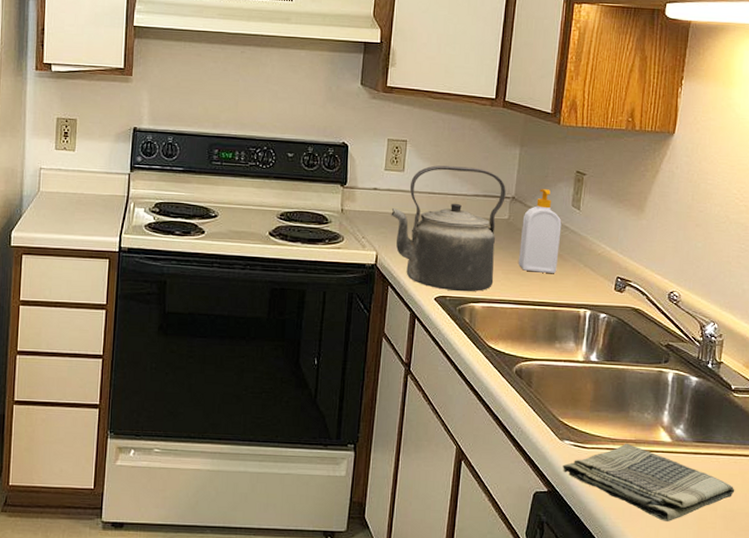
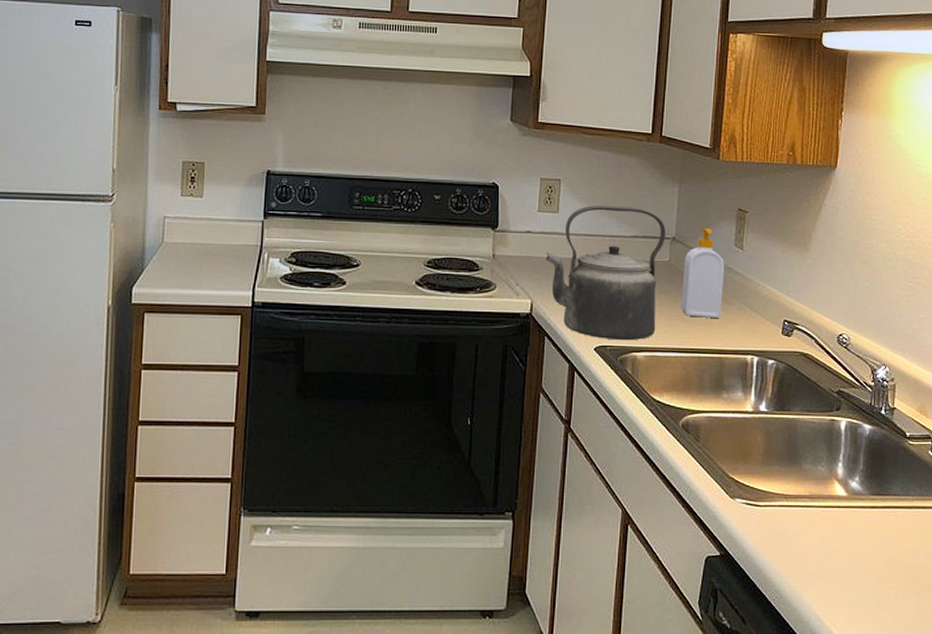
dish towel: present [563,443,735,522] -> none [735,499,915,583]

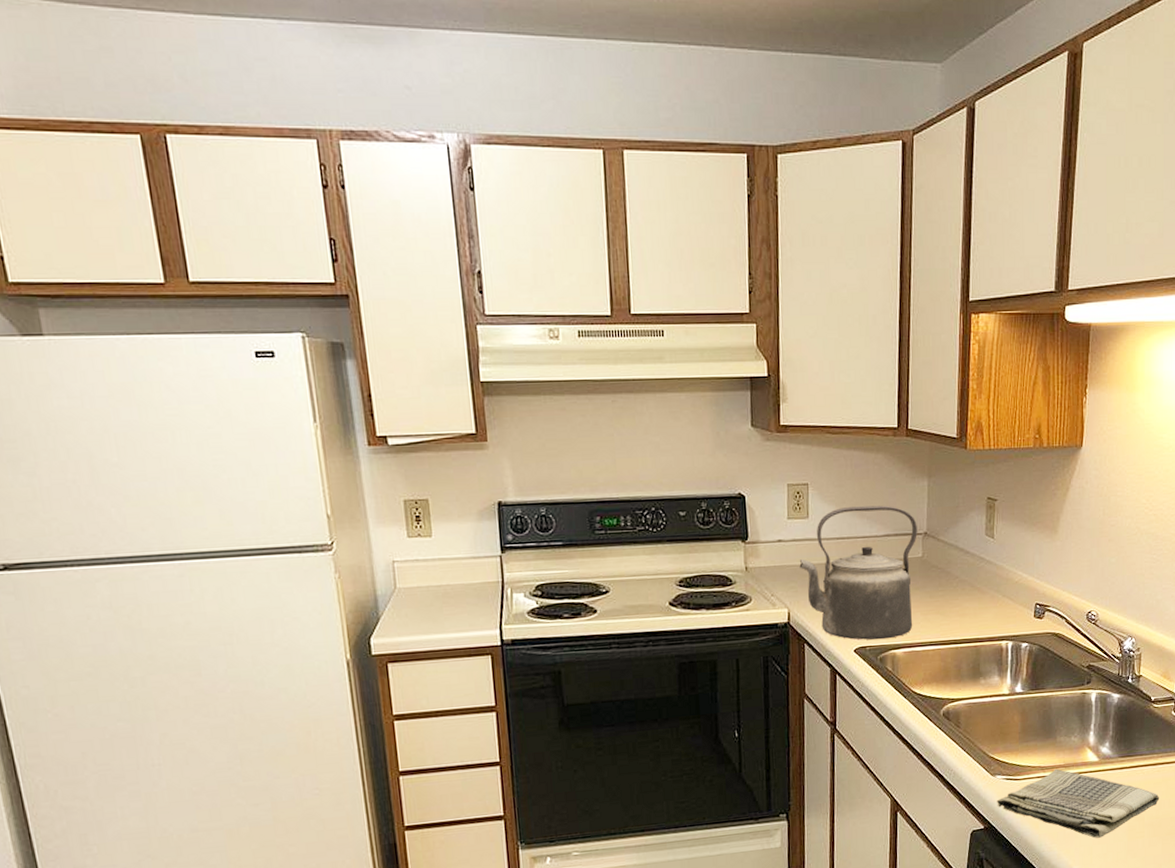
soap bottle: present [682,228,725,318] -> none [936,520,977,610]
dish towel: none [735,499,915,583] -> present [997,768,1160,839]

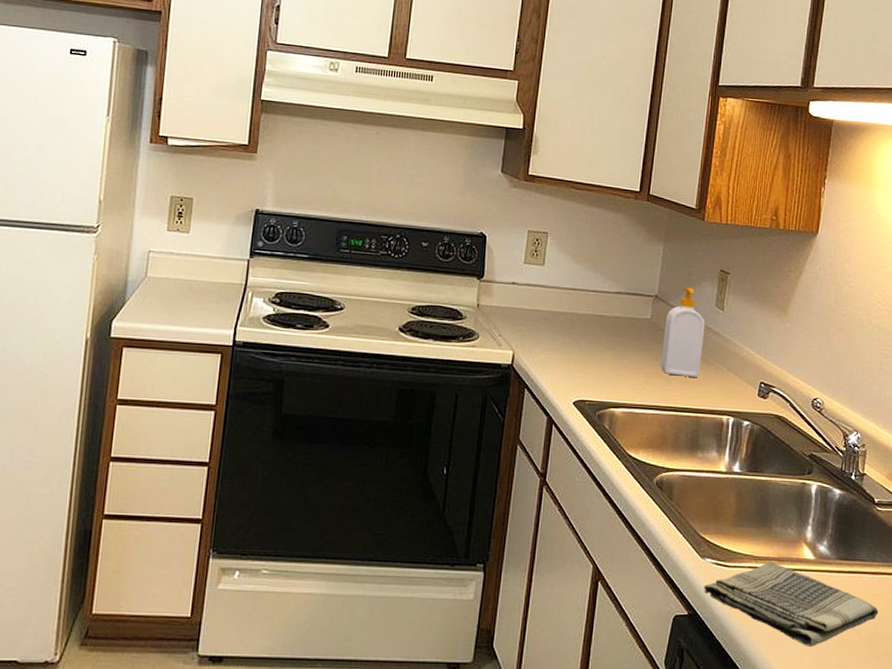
kettle: present [799,505,918,640] -> none [529,260,649,396]
soap bottle: none [936,520,977,610] -> present [661,287,705,377]

